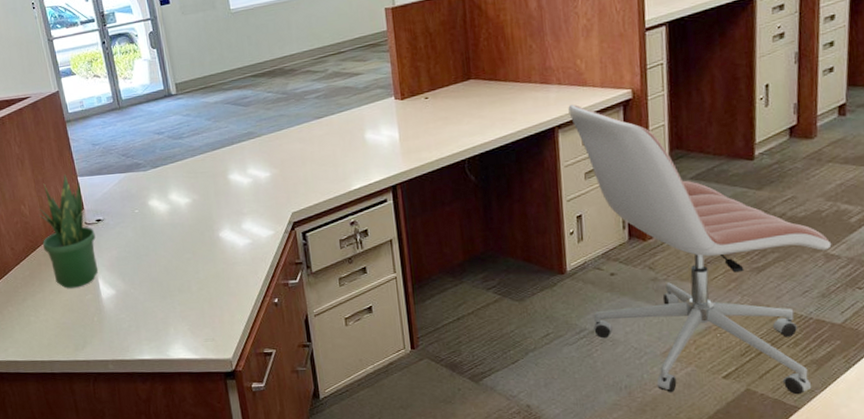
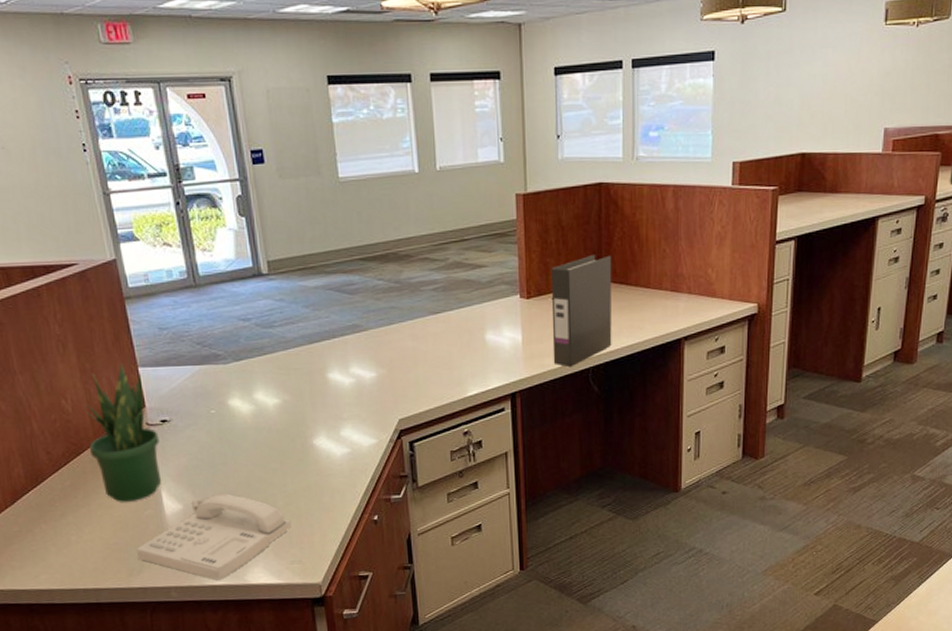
telephone: none [81,279,204,355] -> present [137,492,291,580]
binder: none [422,55,486,159] -> present [551,254,612,366]
office chair: present [568,104,832,395] -> none [696,316,919,610]

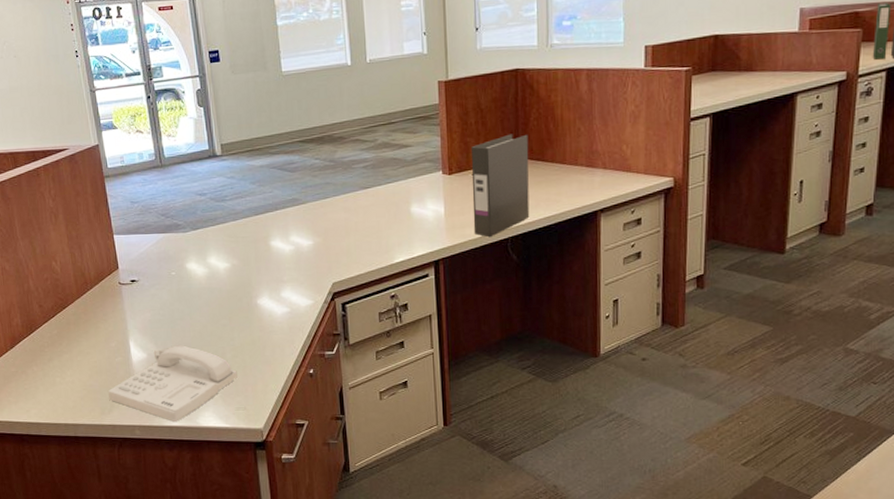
planter: present [83,363,161,502] -> none [69,231,129,350]

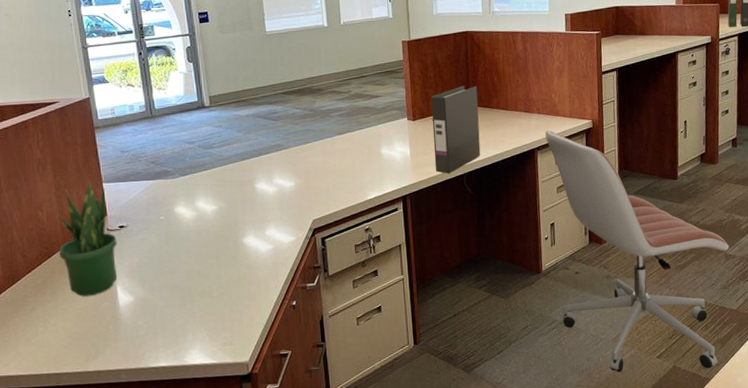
planter: none [69,231,129,350] -> present [55,180,117,296]
telephone: present [108,344,238,422] -> none [94,285,224,362]
office chair: none [612,190,852,484] -> present [545,131,729,373]

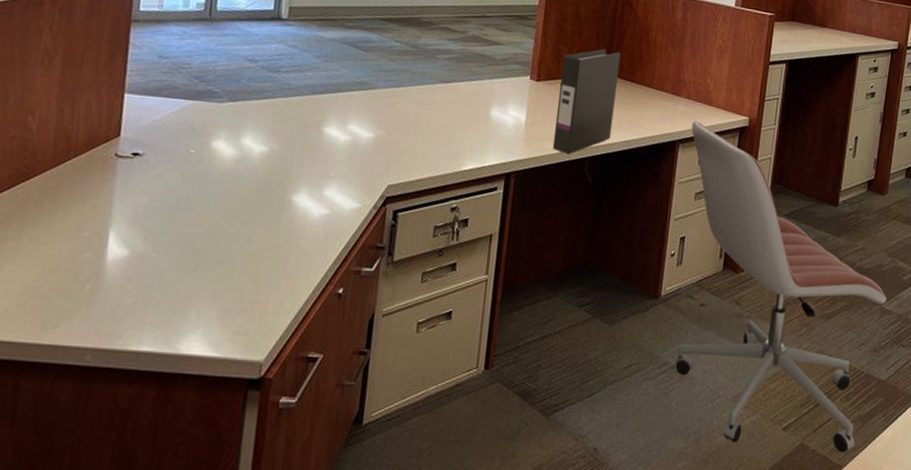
planter: present [55,180,117,296] -> none [42,86,127,240]

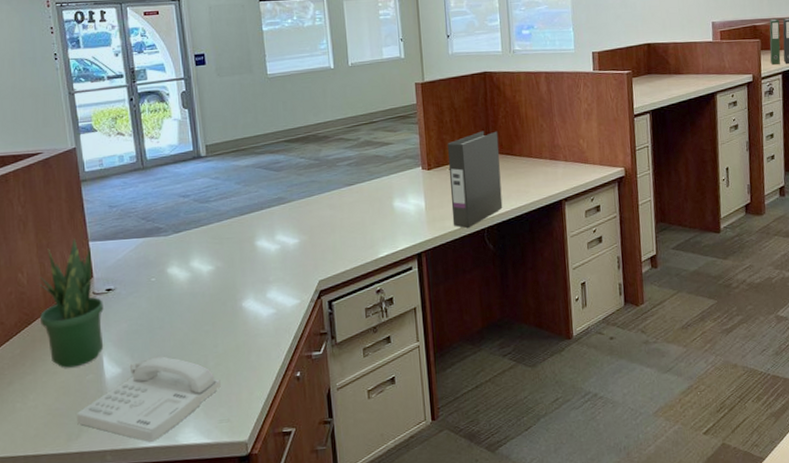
planter: none [42,86,127,240] -> present [36,238,104,368]
telephone: none [58,241,247,346] -> present [77,355,221,442]
office chair: present [674,121,887,453] -> none [573,180,781,452]

